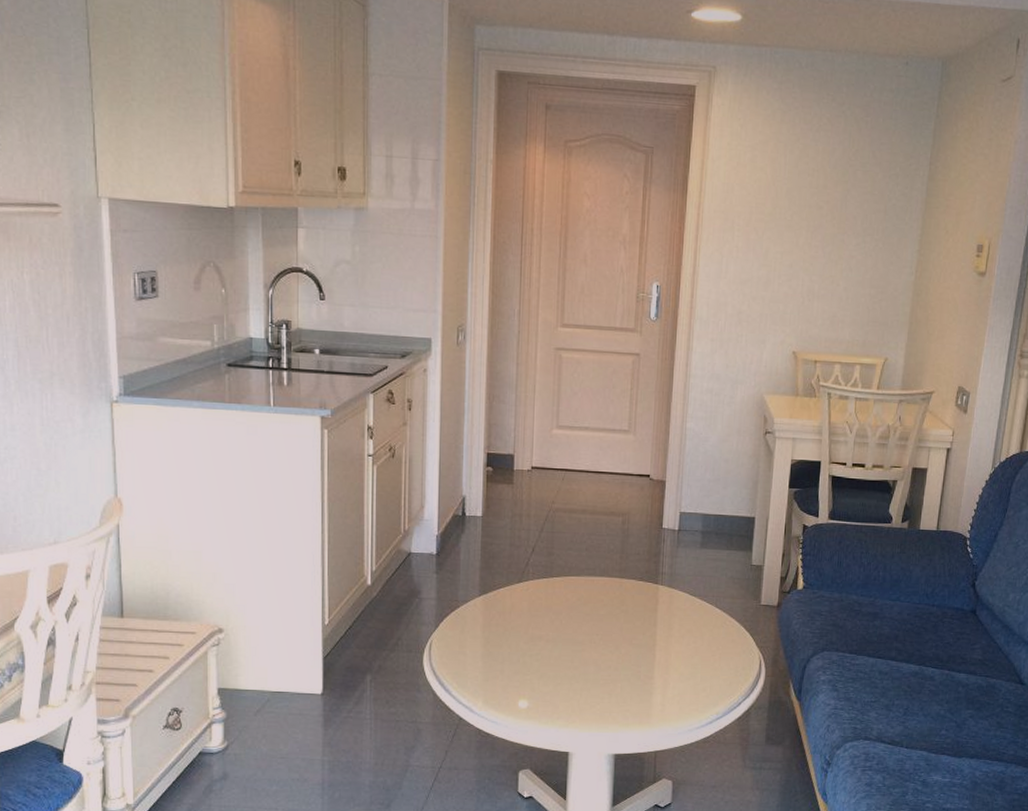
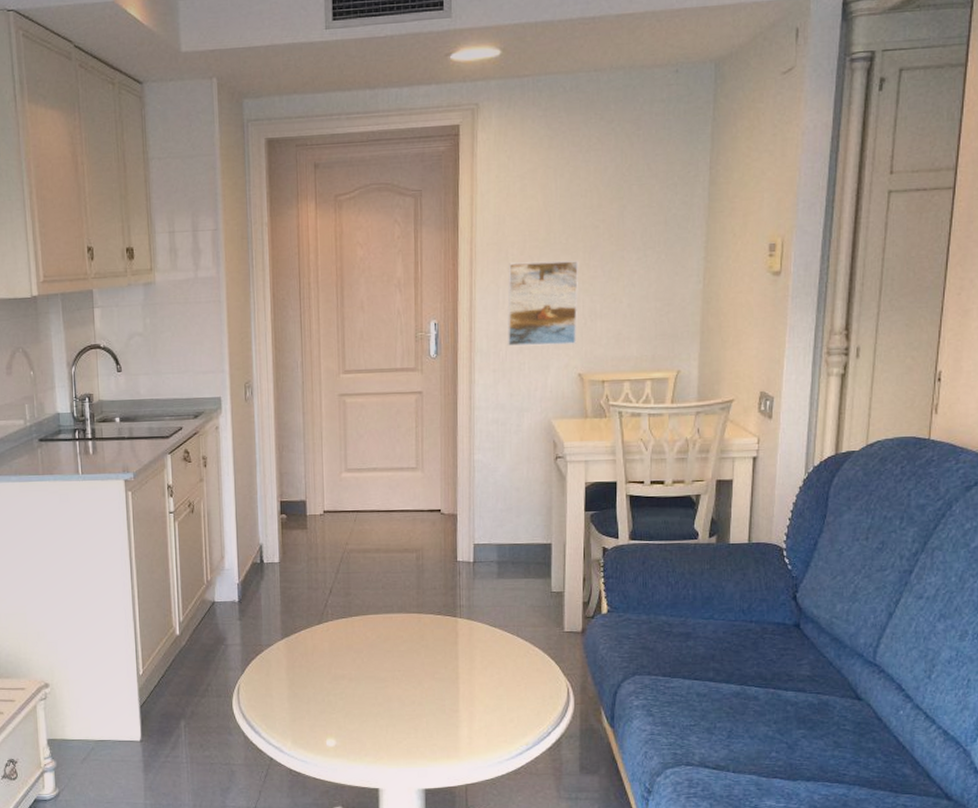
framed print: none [727,233,802,321] -> present [507,260,579,347]

